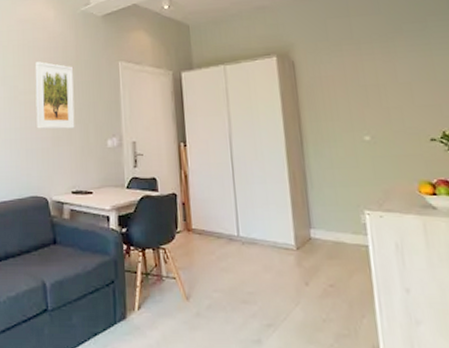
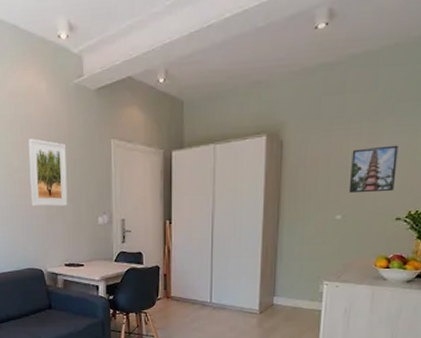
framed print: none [368,64,421,113] -> present [348,145,399,194]

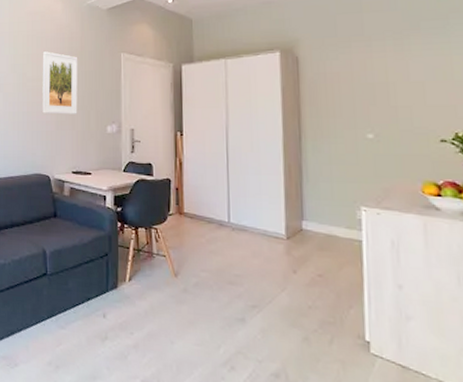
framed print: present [348,145,399,194] -> none [377,63,433,112]

